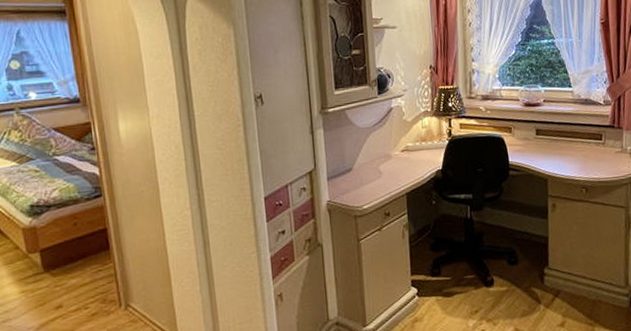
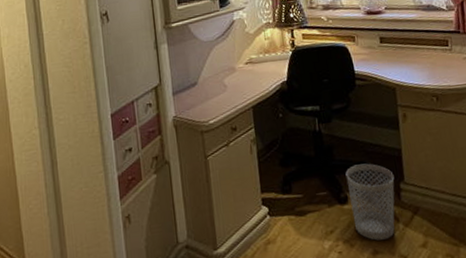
wastebasket: none [493,249,540,320] -> present [345,163,395,241]

